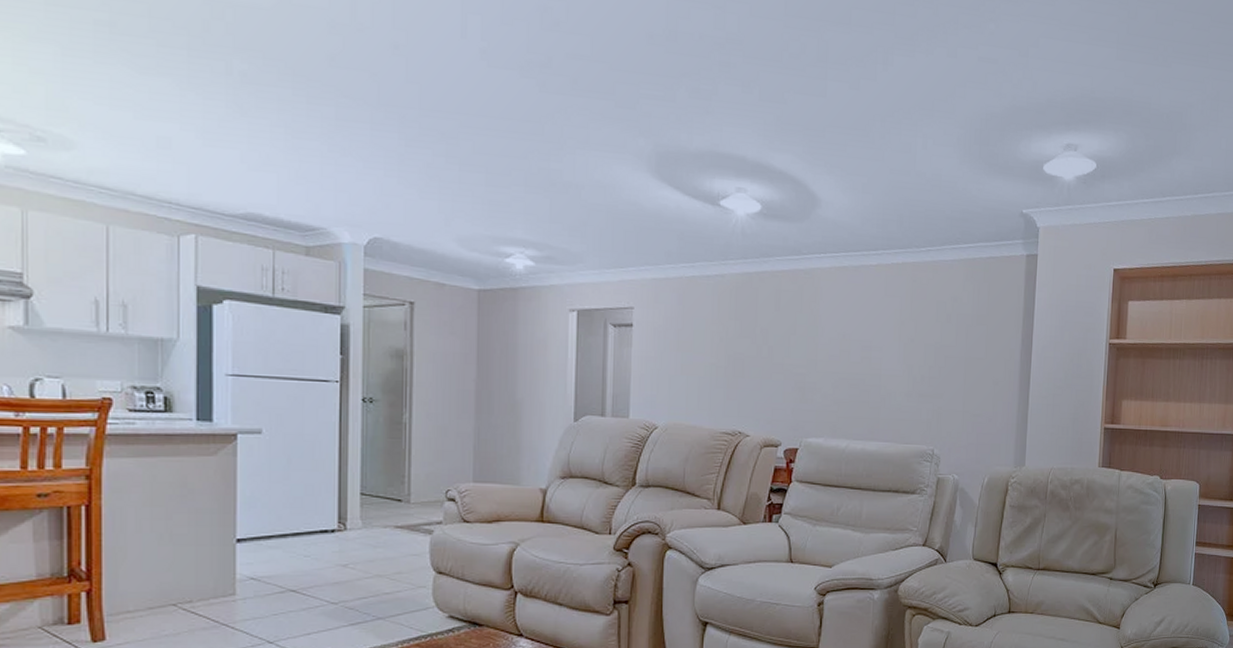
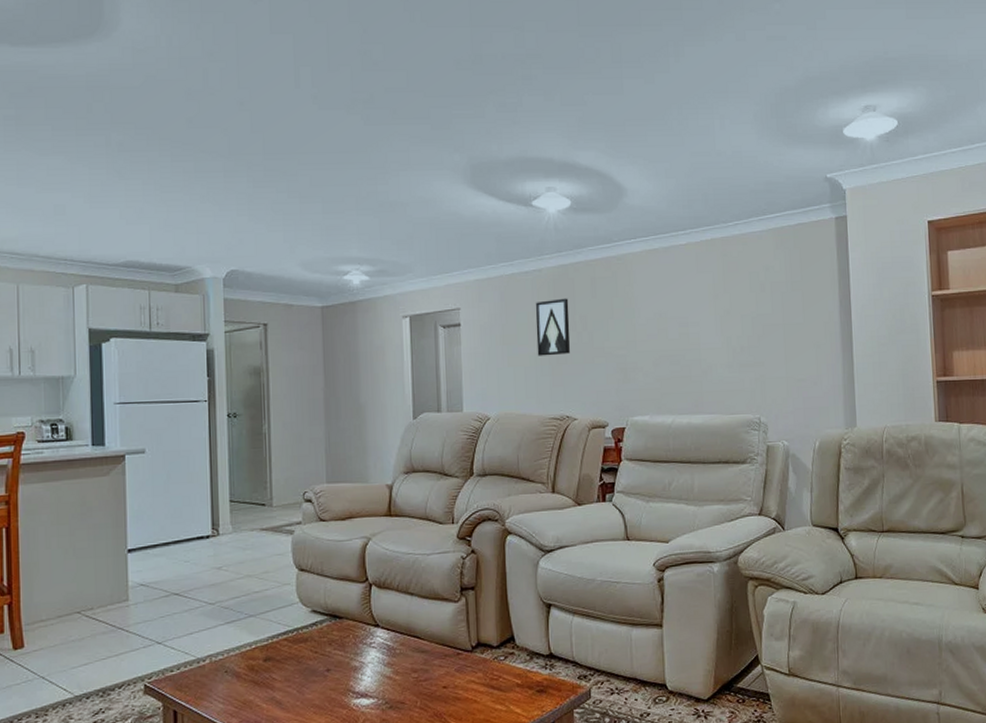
wall art: none [713,308,751,368] -> present [535,298,571,356]

